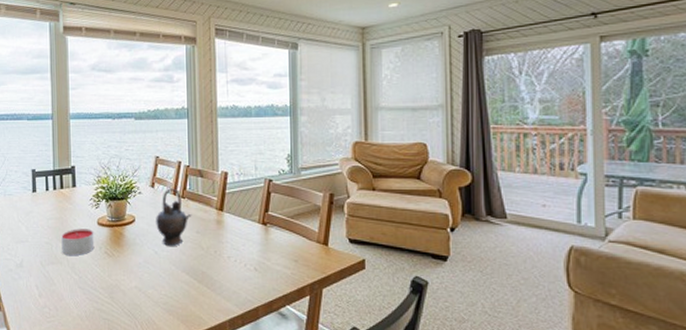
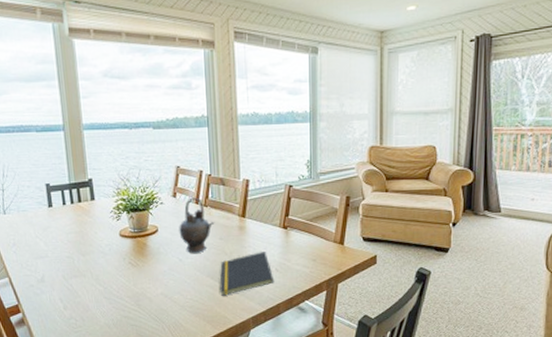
candle: present [61,229,95,255] -> none [83,241,118,268]
notepad: none [195,248,253,294] -> present [219,252,275,296]

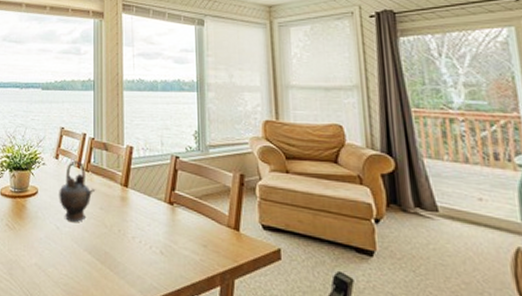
notepad: present [219,252,275,296] -> none [97,228,159,276]

